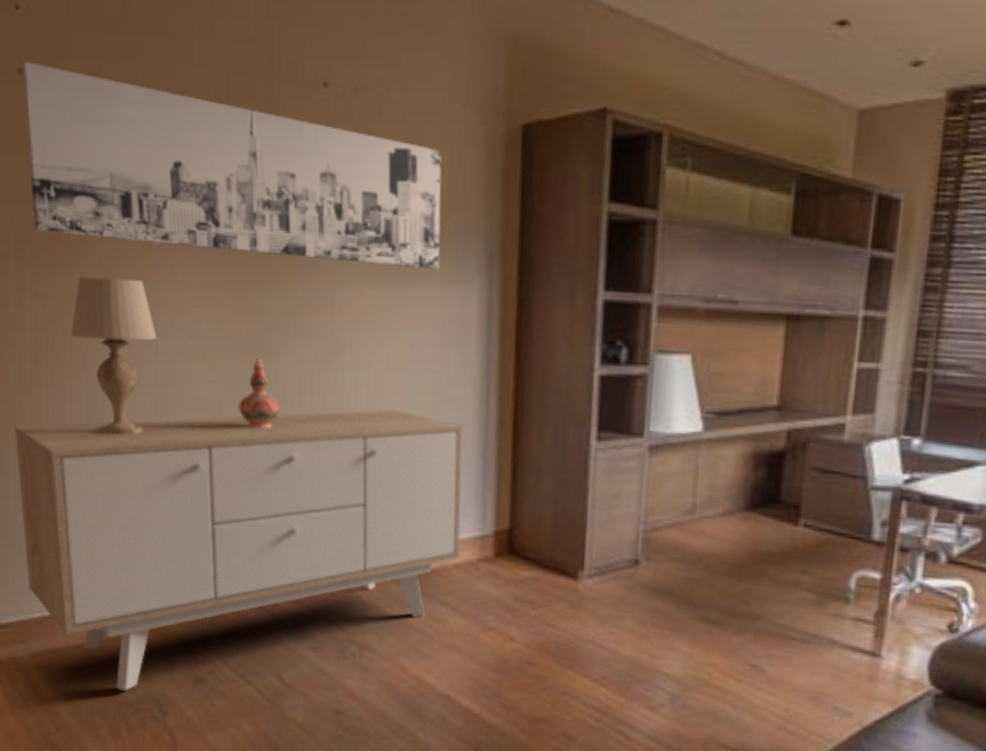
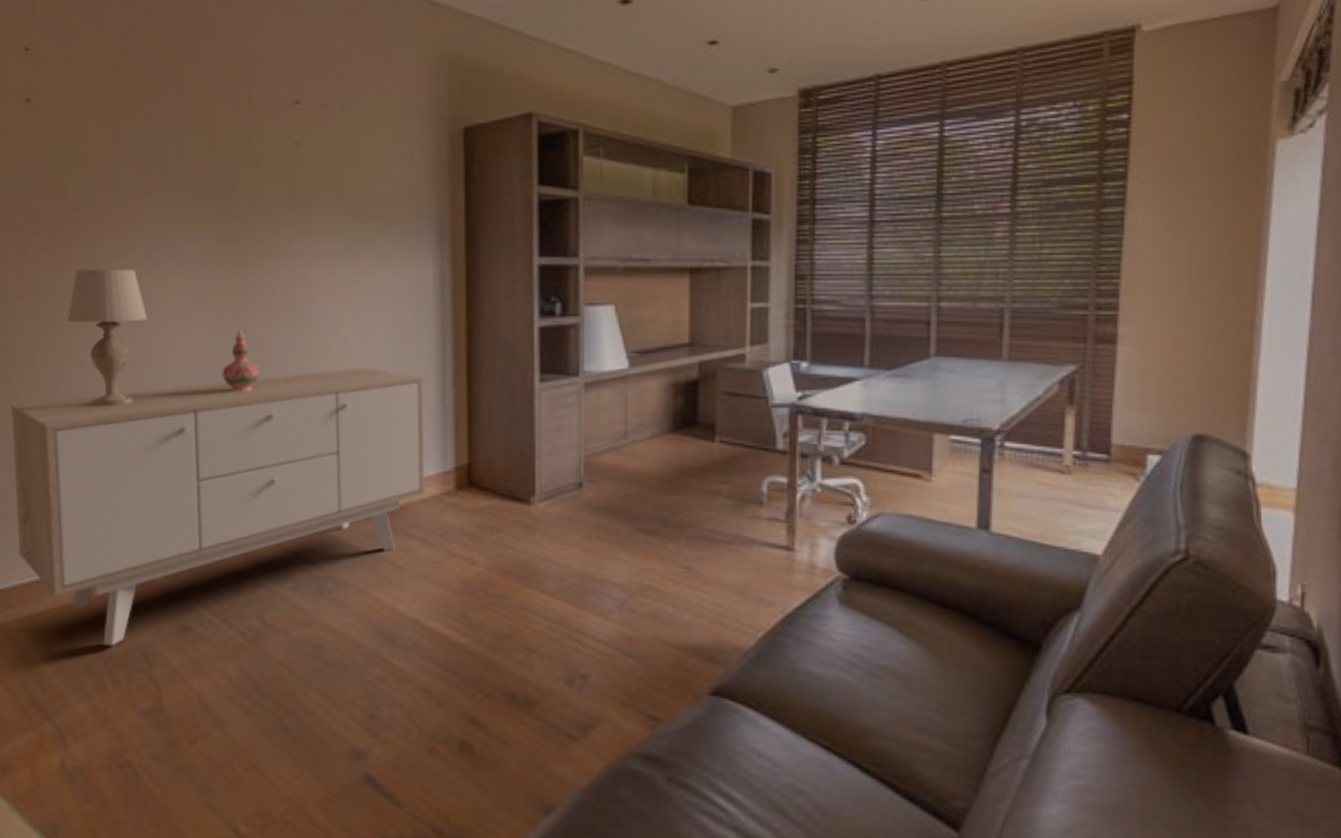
wall art: present [21,60,442,270] -> none [29,92,399,247]

